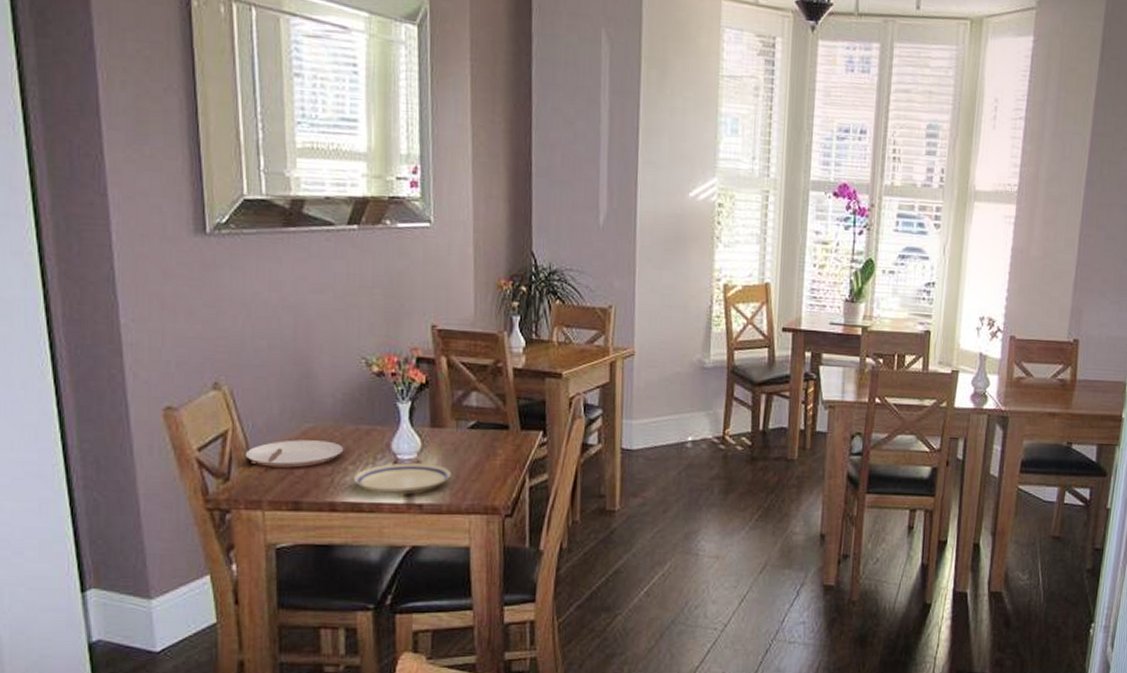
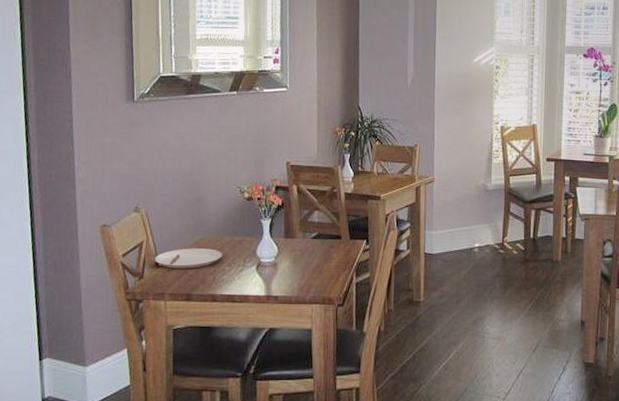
plate: present [353,463,452,496] -> none [229,265,299,290]

